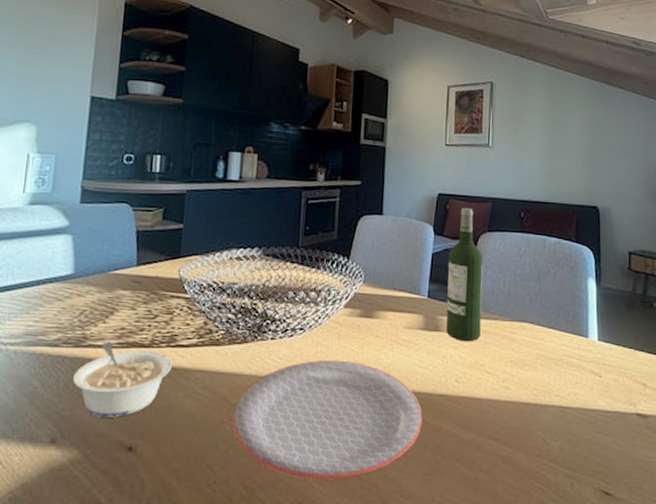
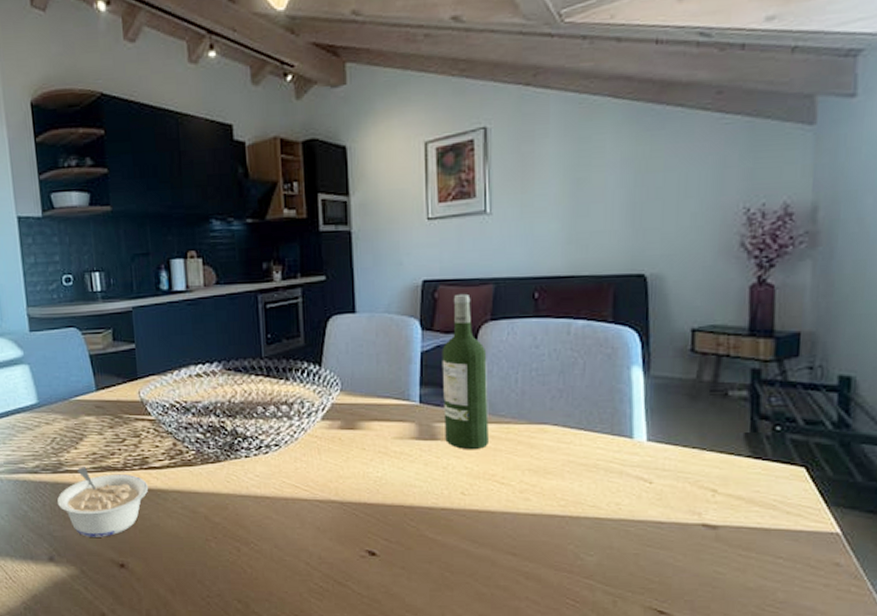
plate: present [232,360,423,480] -> none [216,476,424,595]

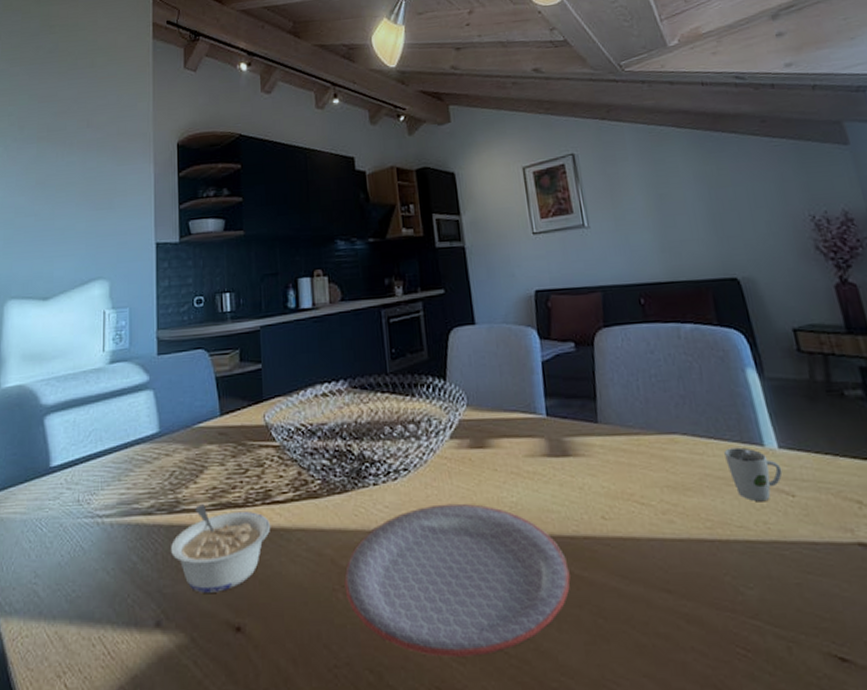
plate: none [216,476,424,595] -> present [344,503,571,657]
wine bottle: present [441,293,489,450] -> none [561,302,621,467]
cup: none [592,439,646,487] -> present [724,447,783,502]

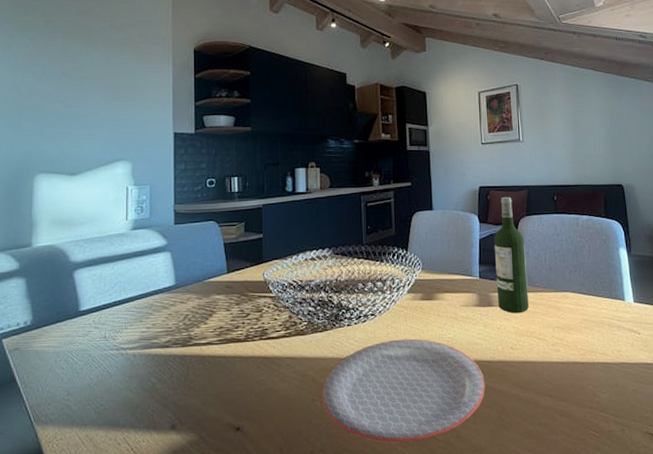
legume: present [171,504,271,593] -> none [184,340,266,404]
wine bottle: none [561,302,621,467] -> present [494,196,529,314]
cup: present [724,447,783,502] -> none [598,301,634,338]

